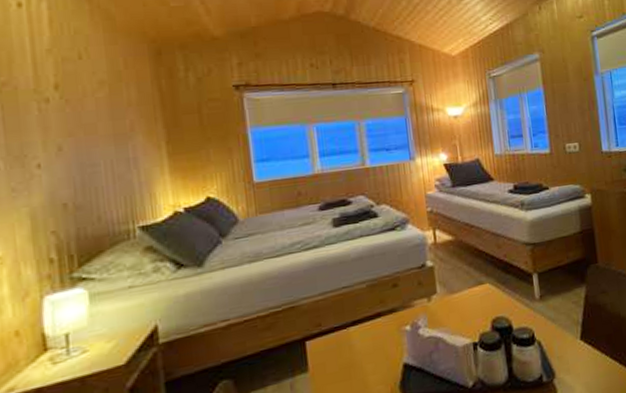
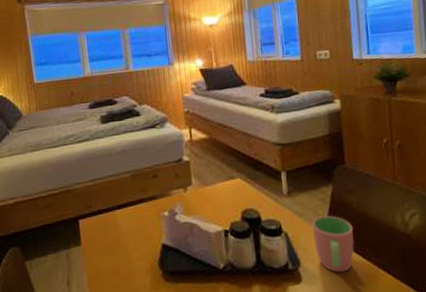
cup: none [565,319,611,382] -> present [311,215,355,273]

